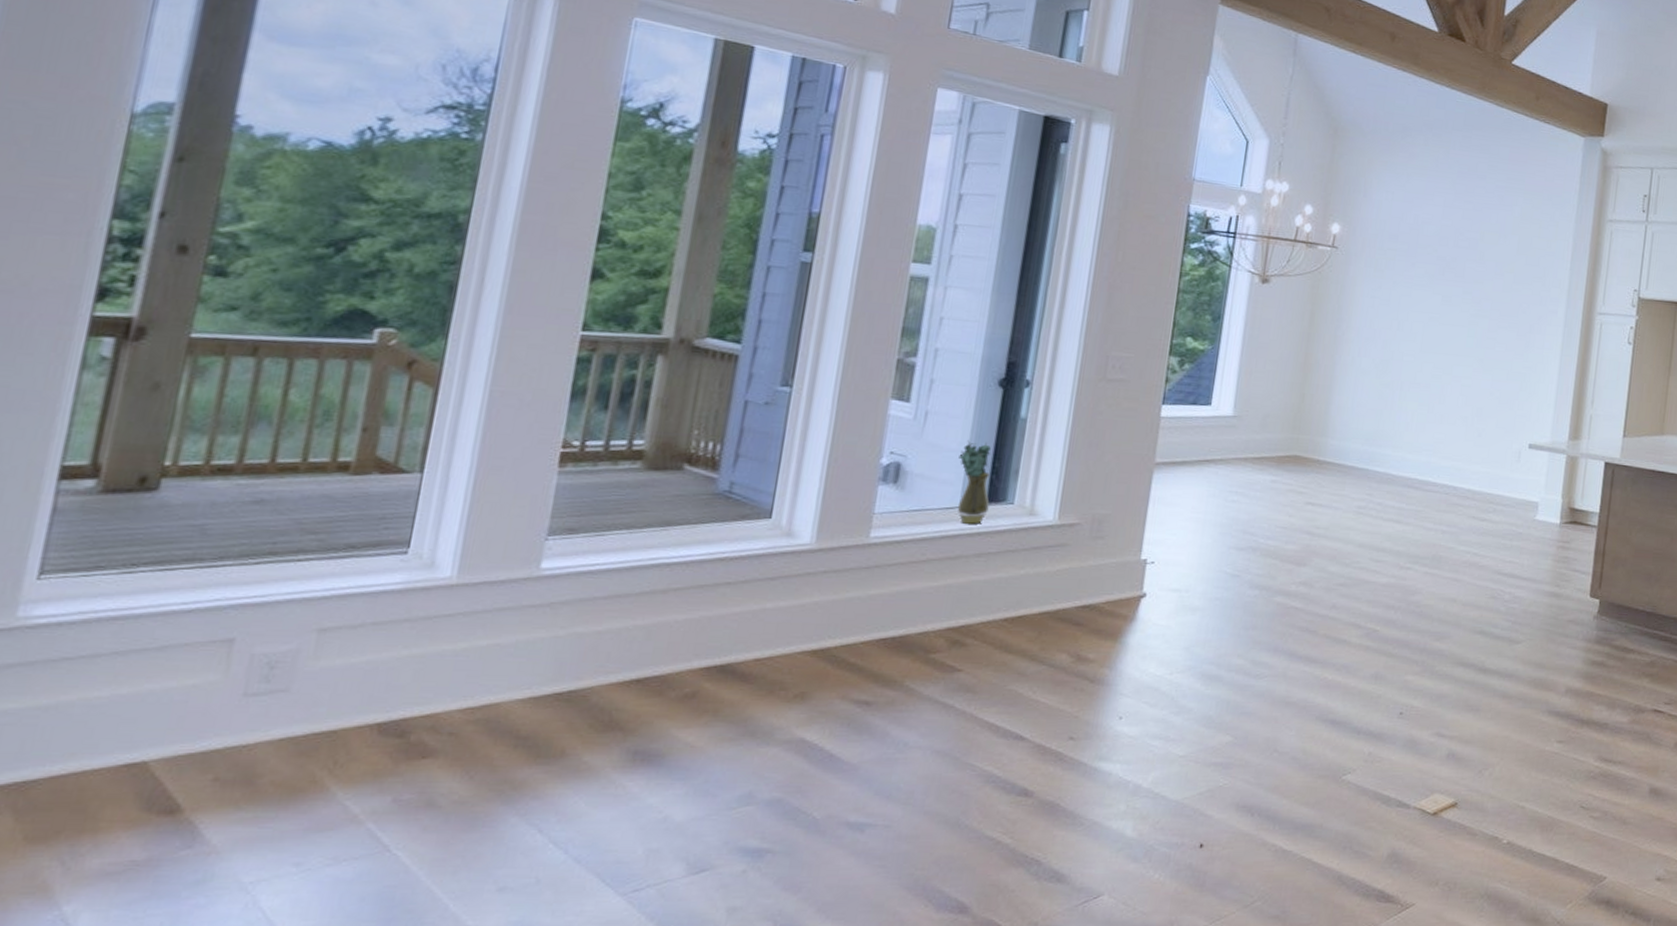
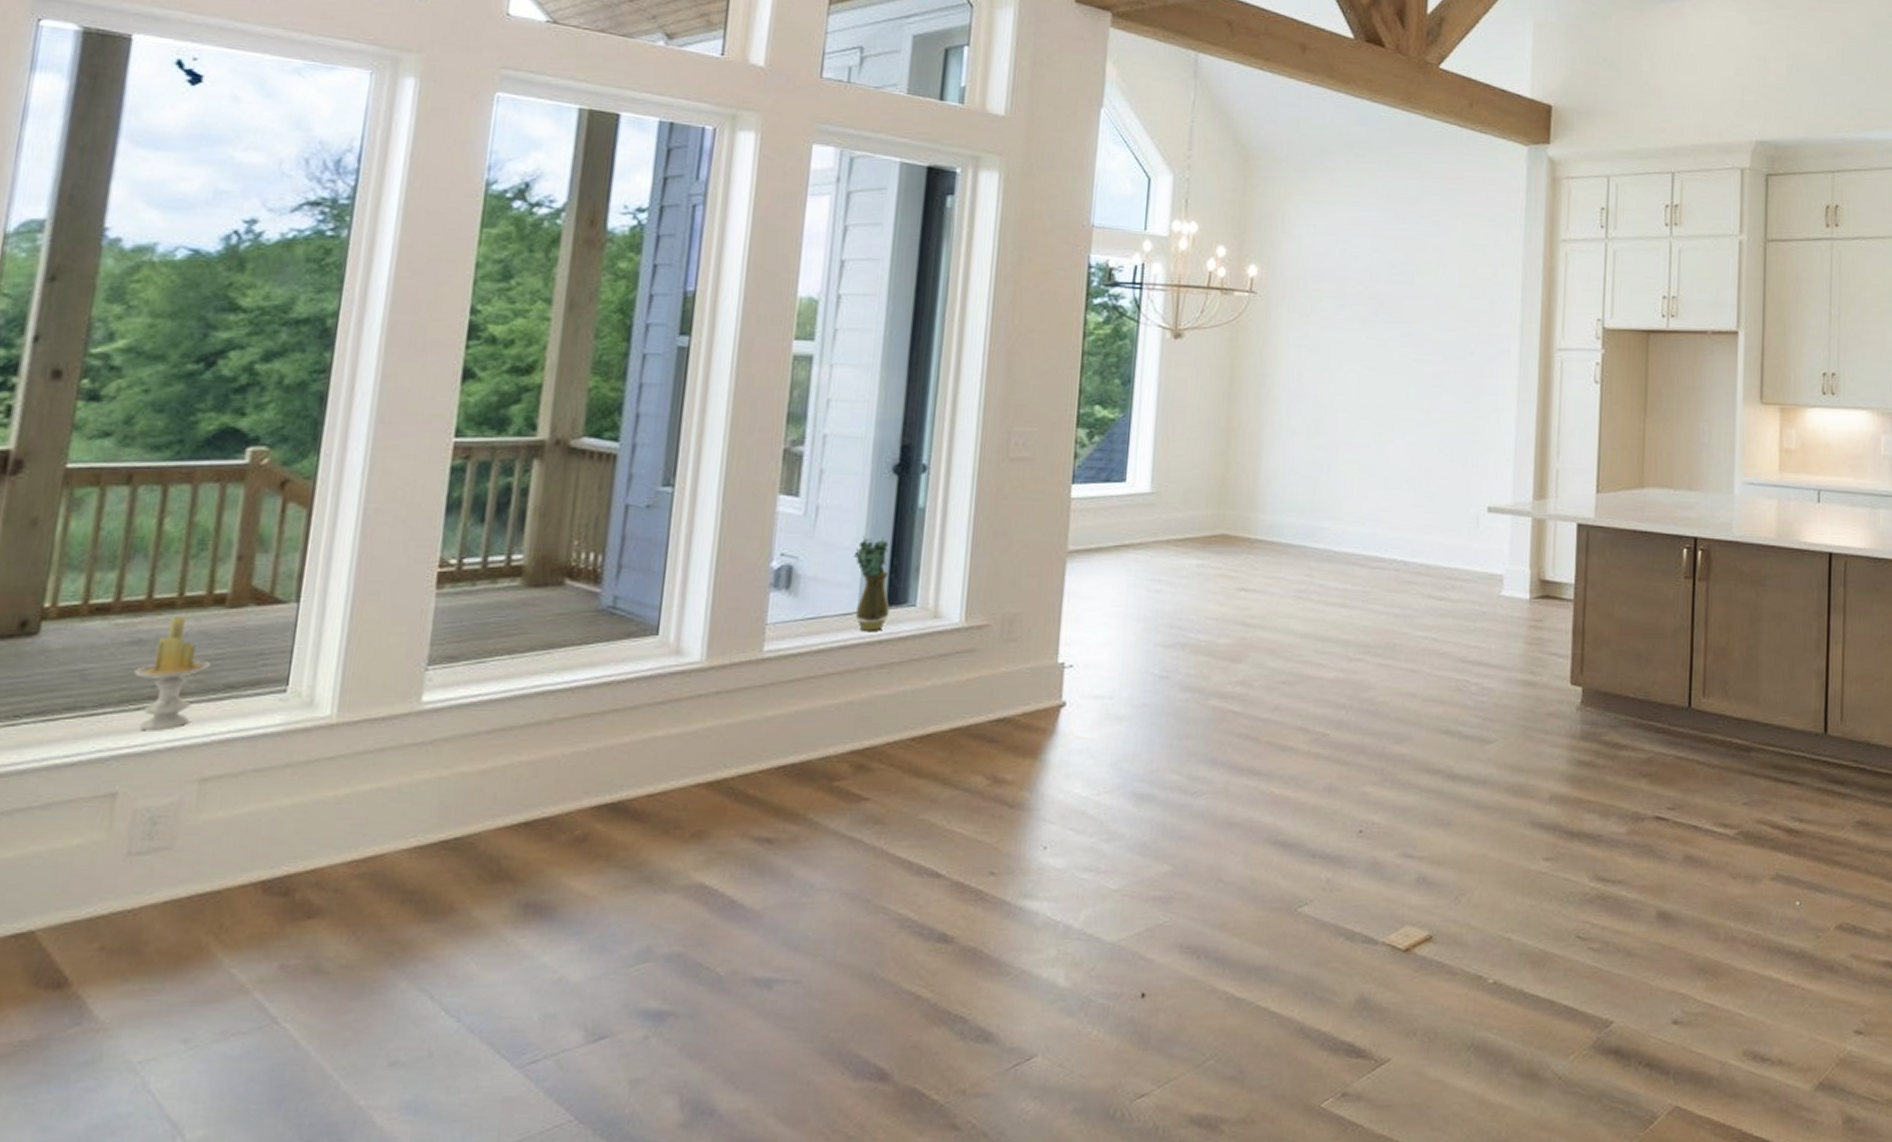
candle: none [254,480,332,584] -> present [134,616,210,731]

